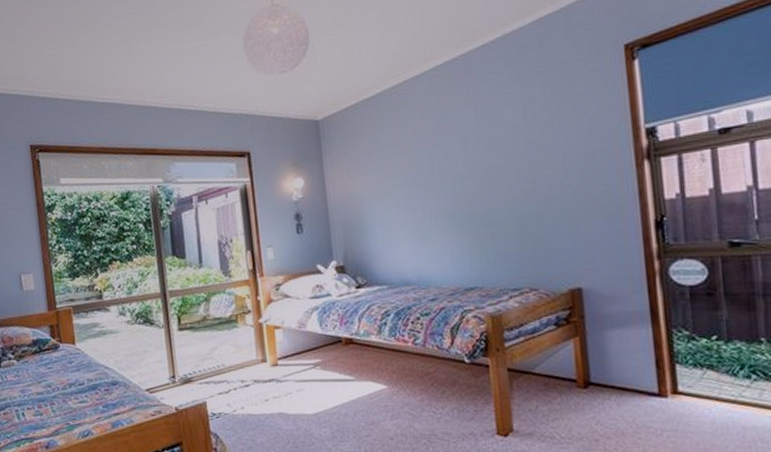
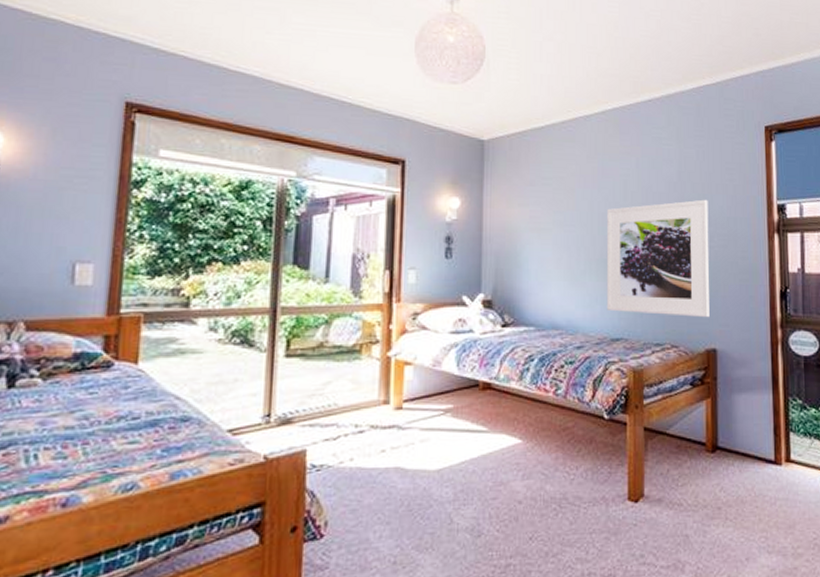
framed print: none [448,137,571,263] -> present [606,199,710,318]

